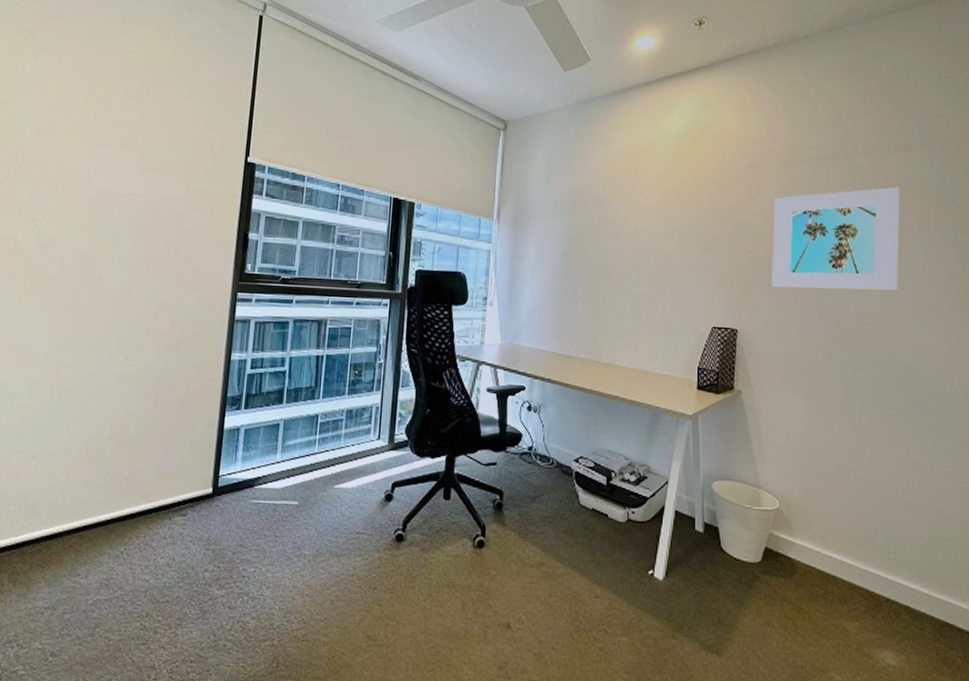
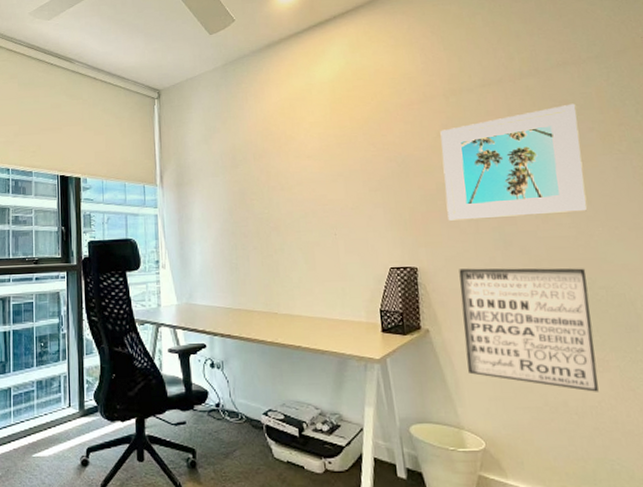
wall art: none [773,334,889,462] -> present [459,268,599,392]

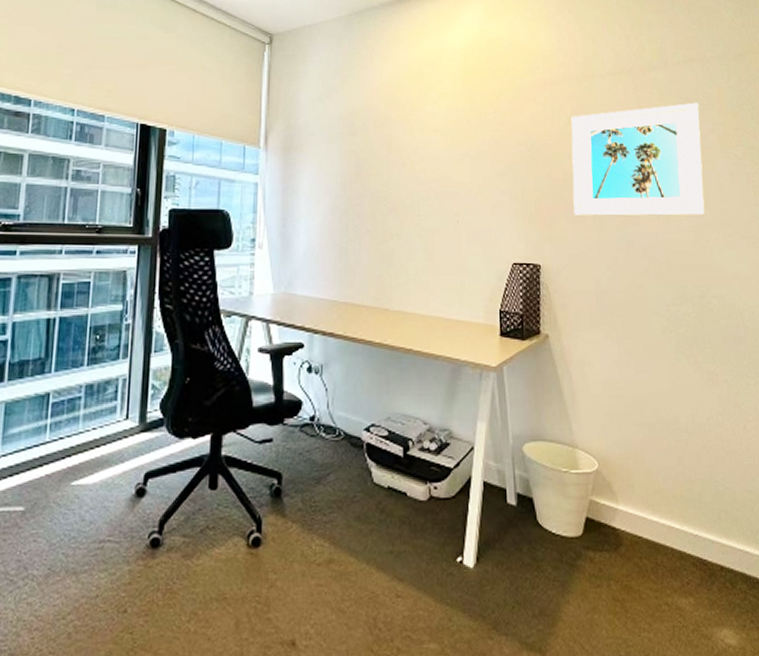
wall art: present [459,268,599,392] -> none [582,269,708,408]

